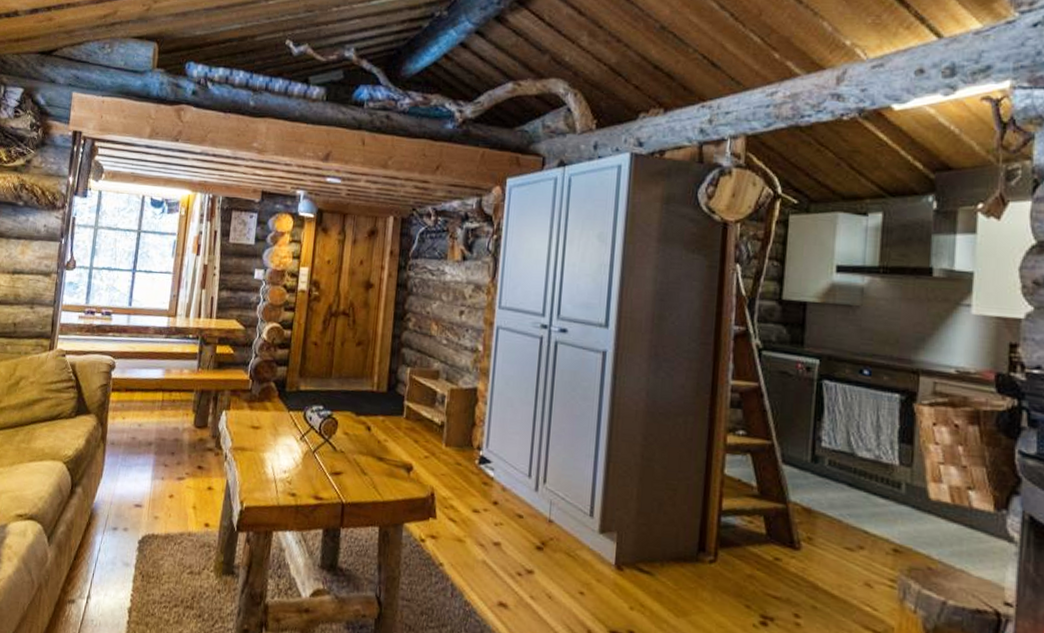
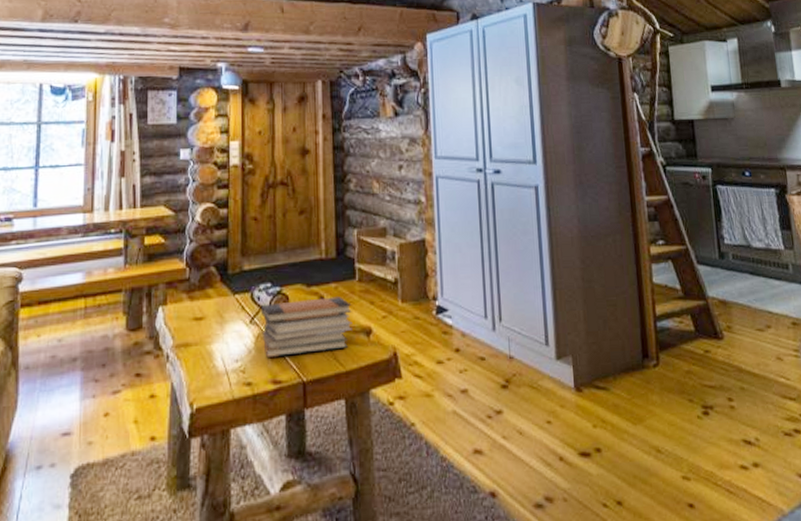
book stack: none [310,425,396,479] -> present [261,297,353,357]

